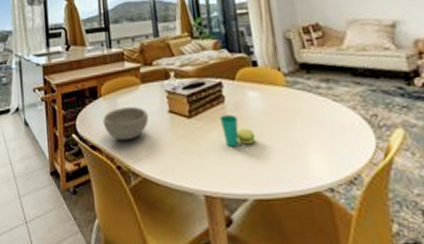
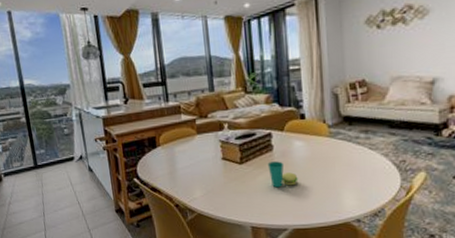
bowl: present [102,107,148,141] -> none [161,154,203,184]

